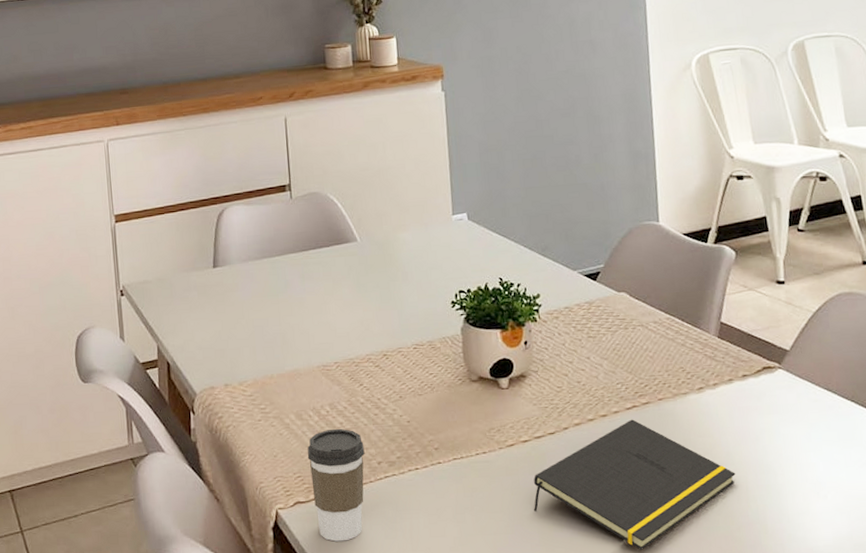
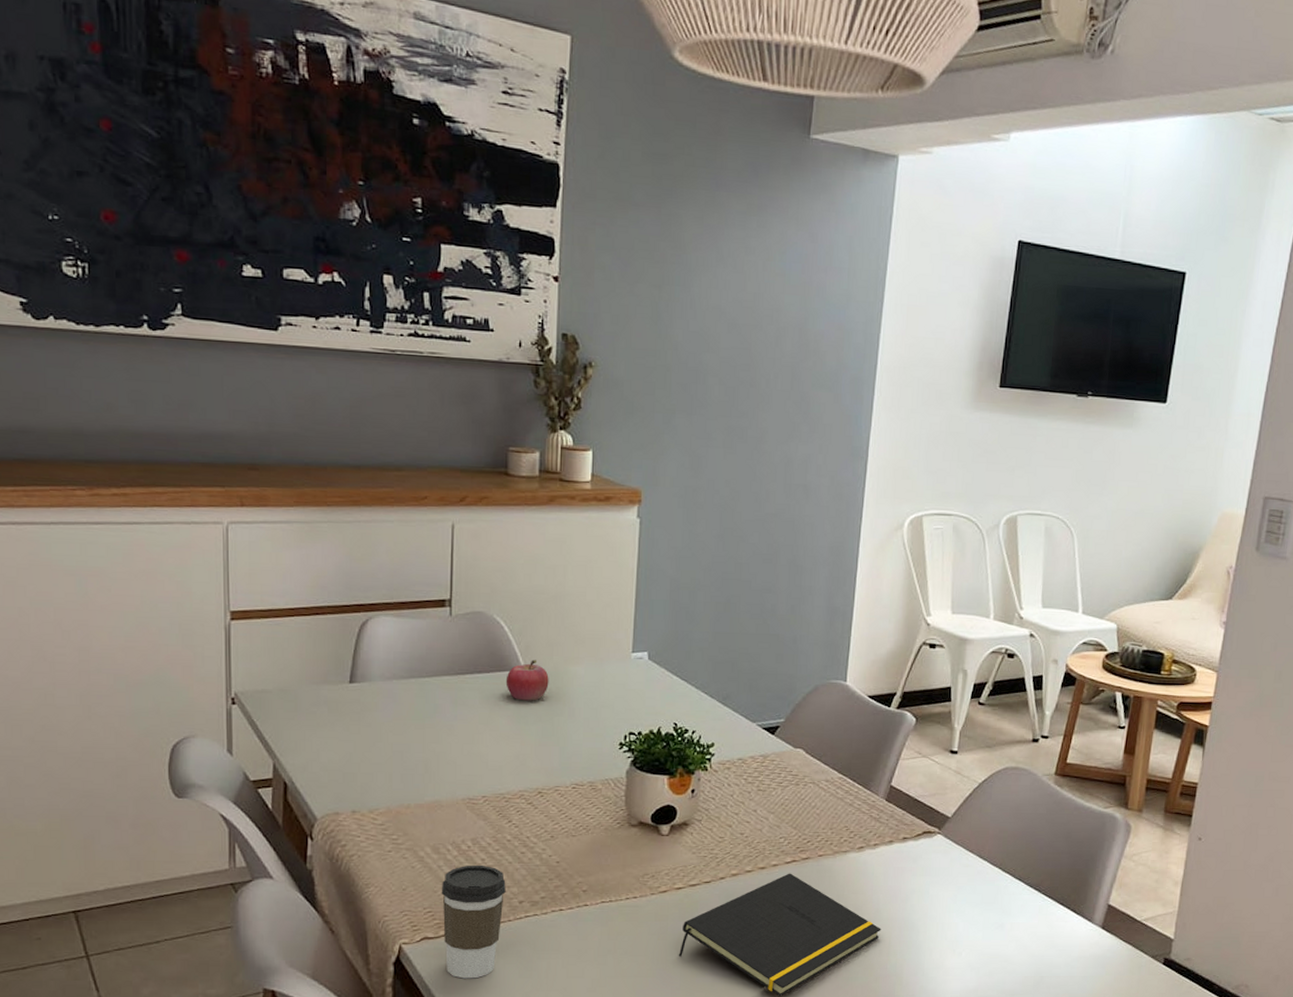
fruit: none [344,230,382,270] -> present [505,659,549,701]

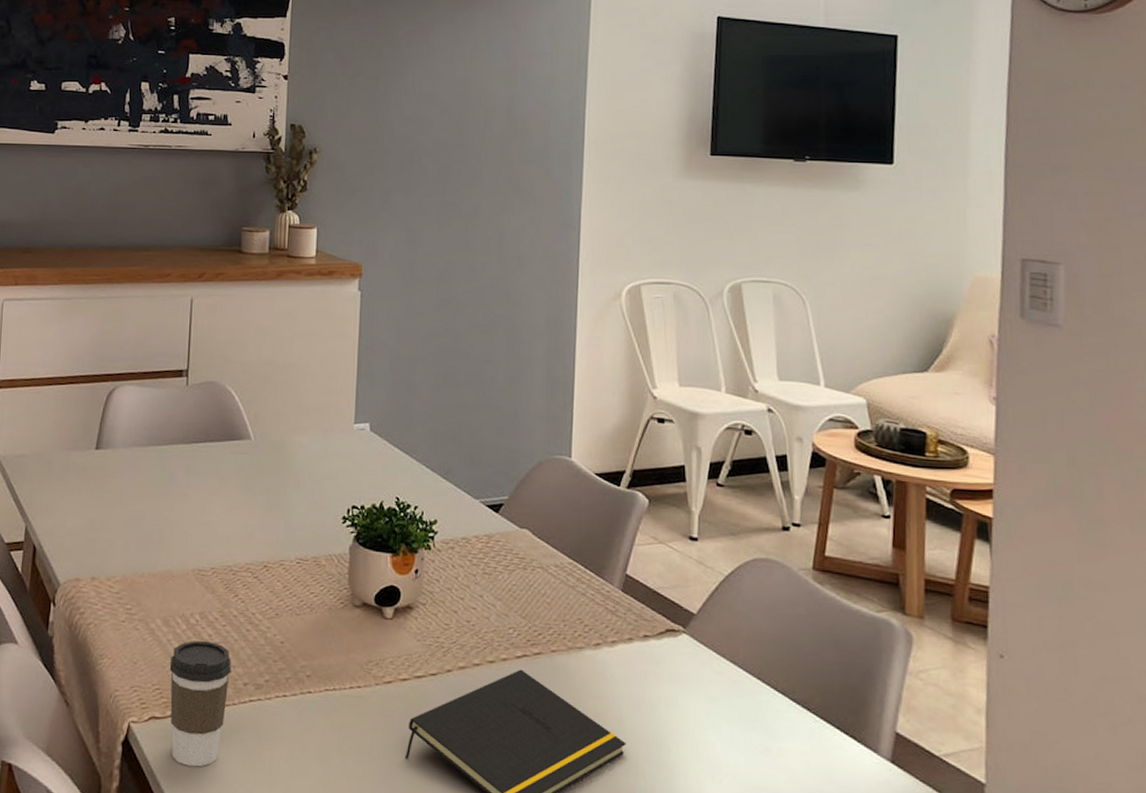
fruit: present [505,659,549,701] -> none [235,429,276,471]

